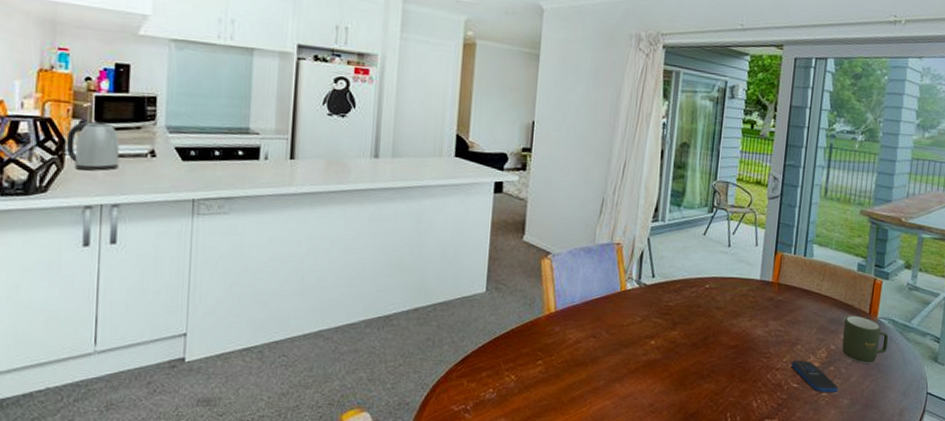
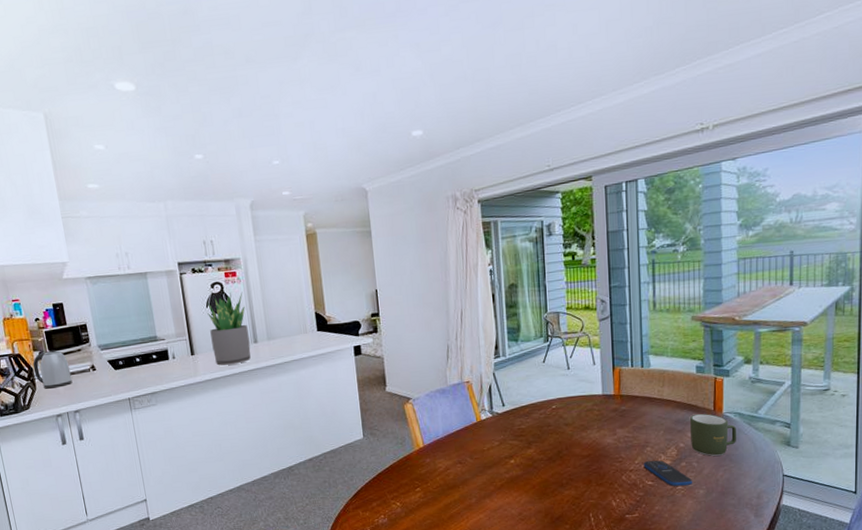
planter: none [319,93,373,180] -> present [207,292,251,366]

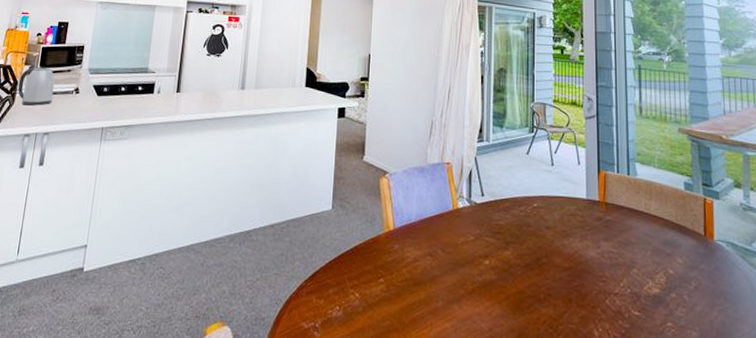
planter: present [207,292,251,366] -> none [198,36,242,109]
mobile phone: present [643,460,693,486] -> none [629,285,685,323]
mug: present [689,413,737,457] -> none [678,236,731,292]

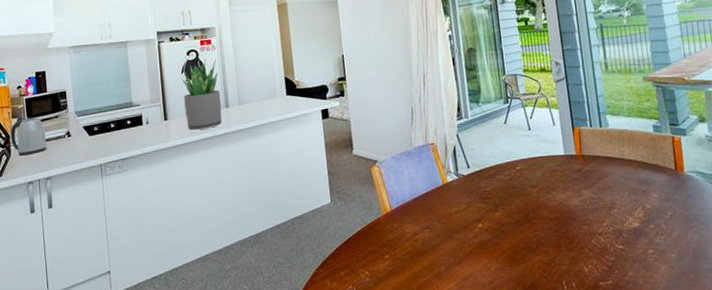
planter: none [198,36,242,109] -> present [182,58,222,131]

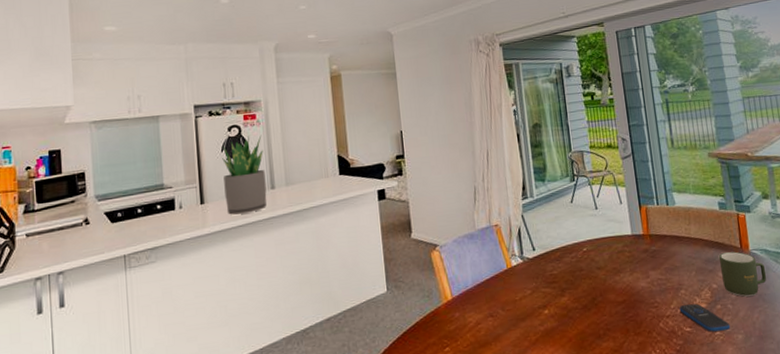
kettle: present [10,116,47,156] -> none [15,202,60,248]
mobile phone: none [611,222,664,250] -> present [679,303,731,332]
mug: none [652,173,702,218] -> present [719,251,767,297]

